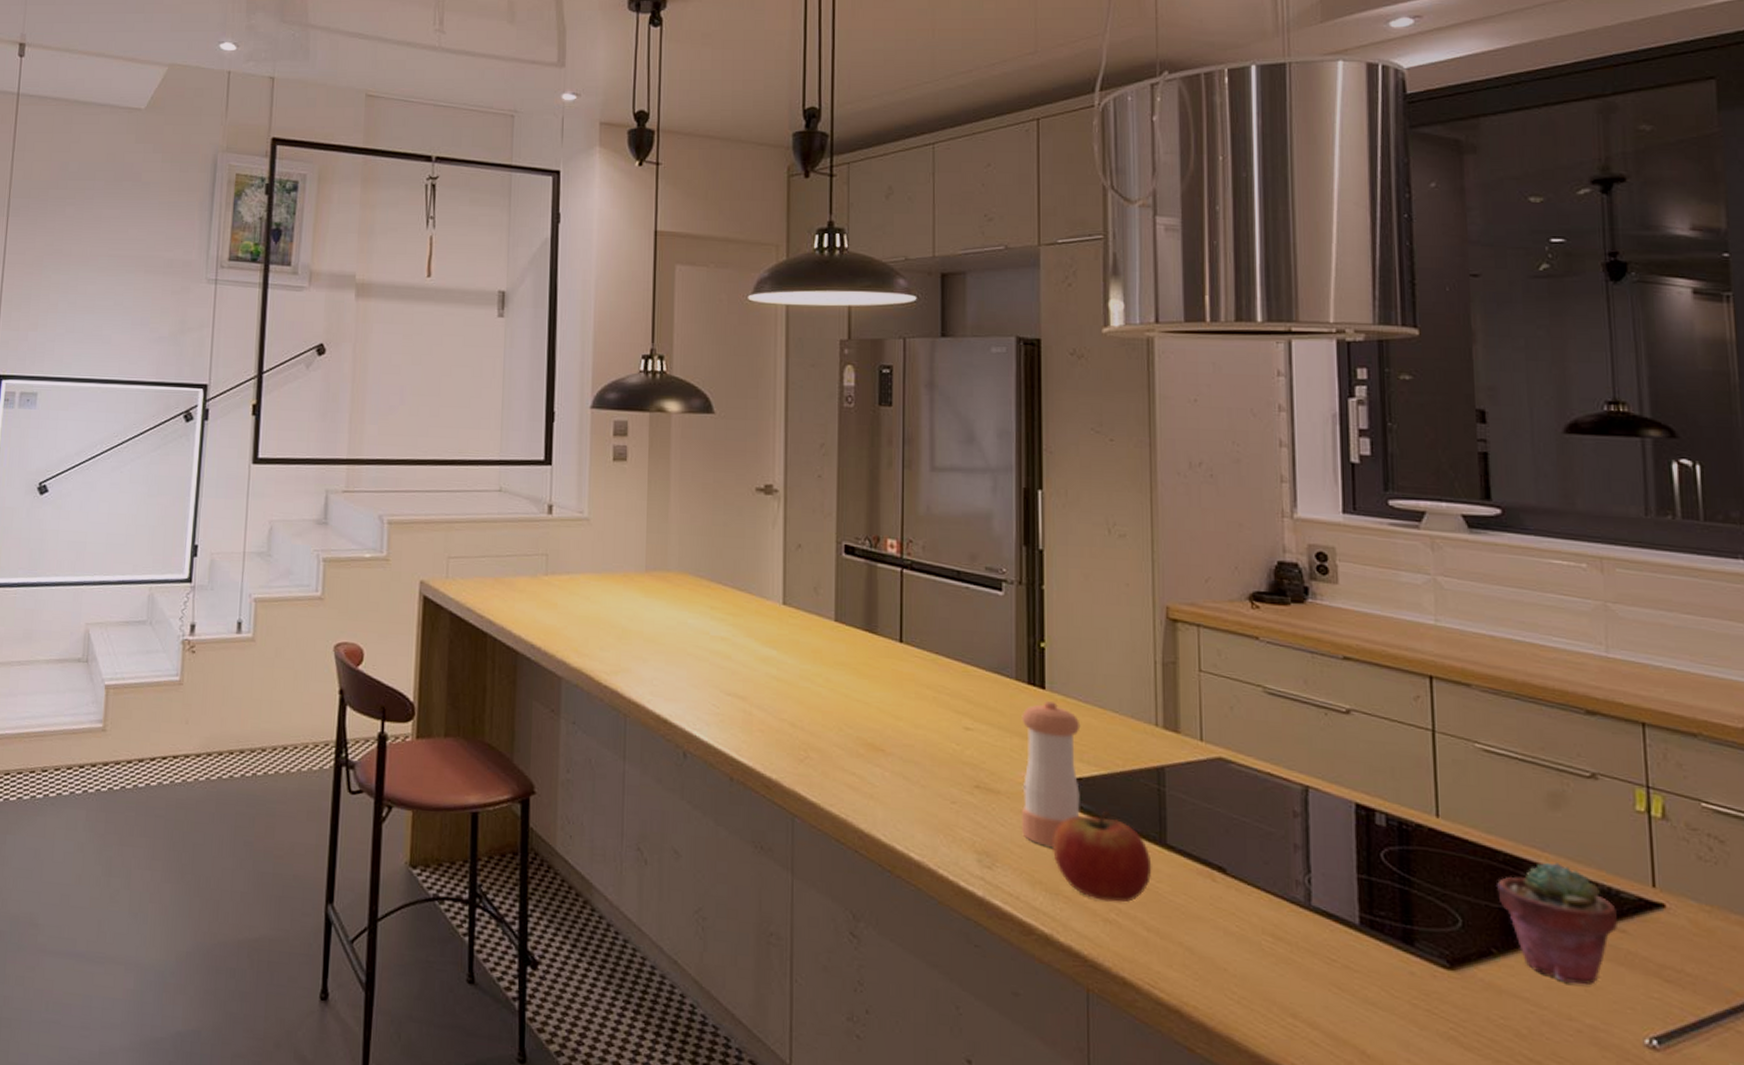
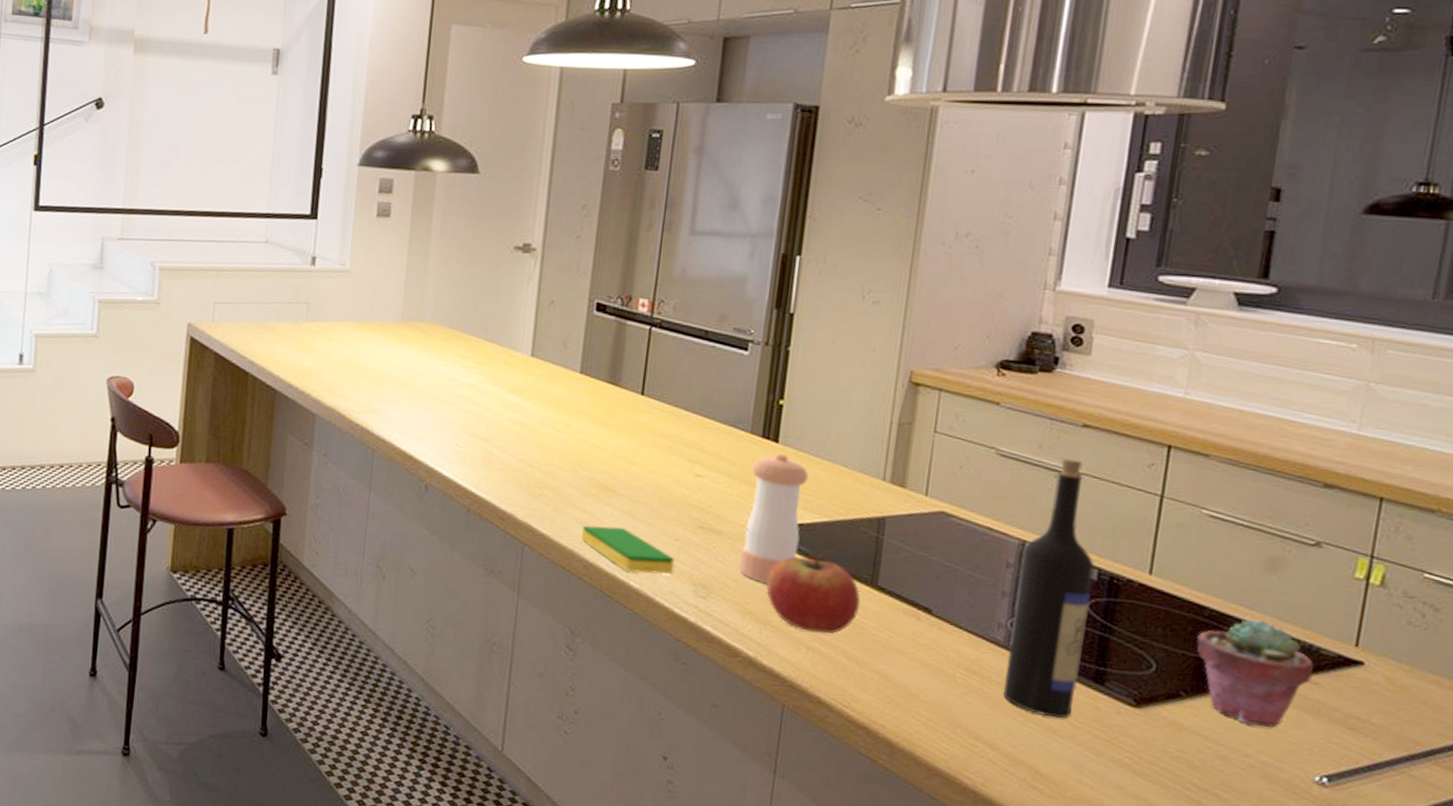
dish sponge: none [854,790,954,843] -> present [581,525,675,574]
wine bottle: none [1306,694,1386,988] -> present [1003,458,1094,719]

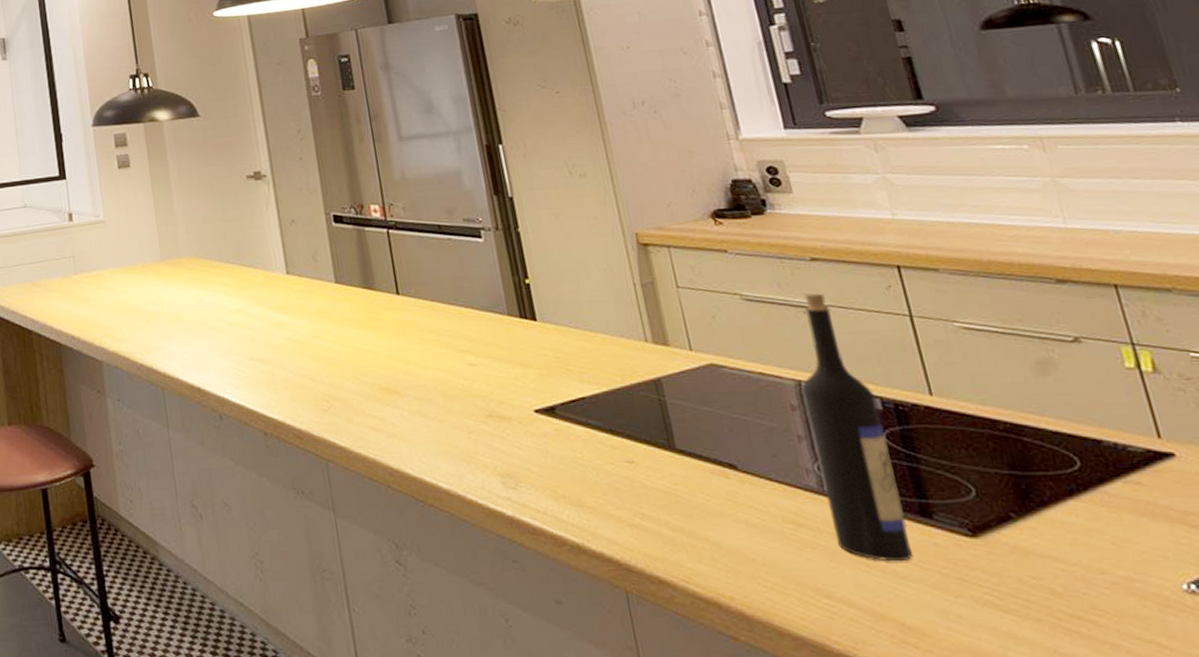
dish sponge: present [581,525,675,574] -> none [378,429,477,473]
pepper shaker: present [739,453,809,584] -> none [519,330,590,464]
apple: present [766,553,861,634] -> none [568,424,667,507]
potted succulent: present [1197,619,1314,728] -> none [1002,425,1132,539]

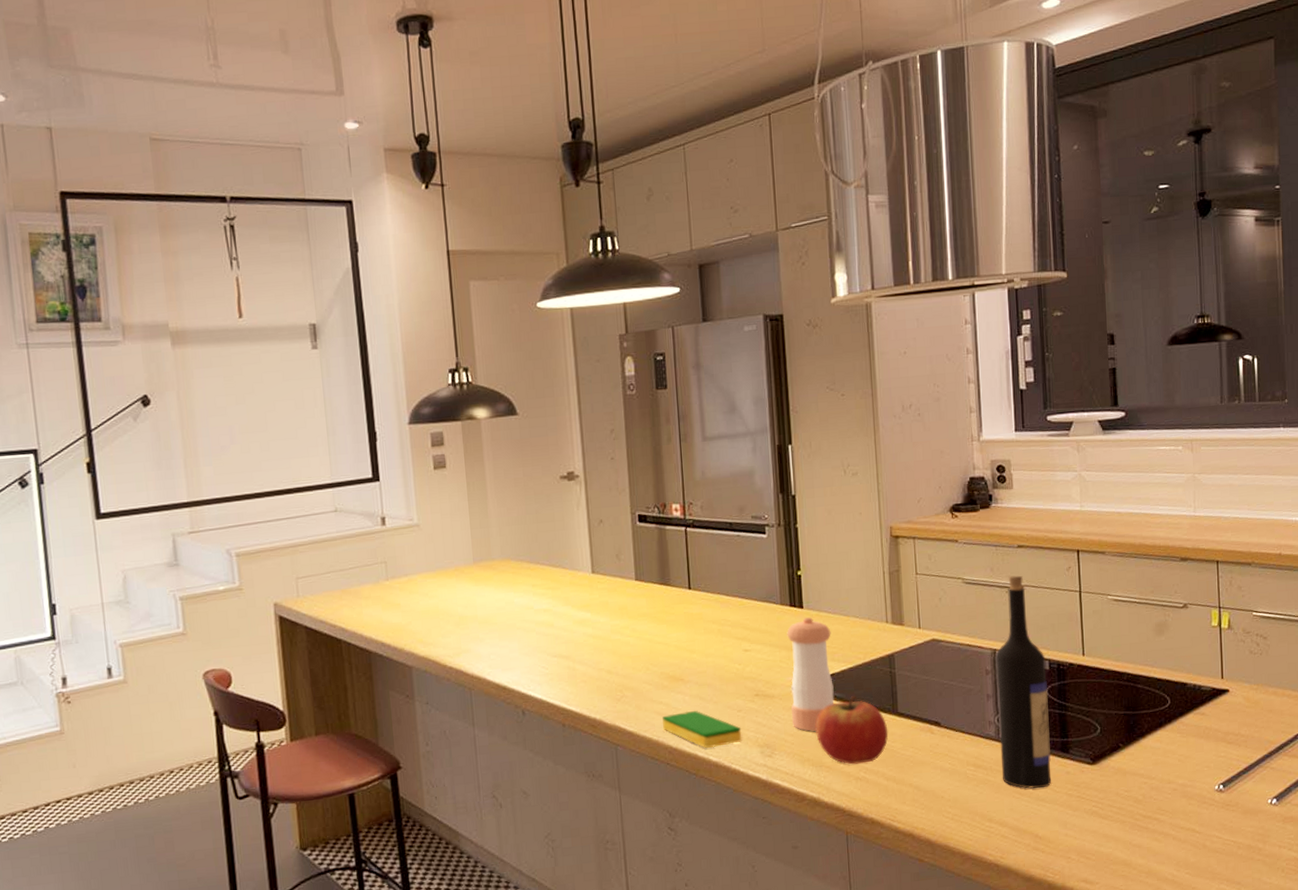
dish sponge: none [378,429,477,473] -> present [662,711,742,749]
pepper shaker: none [519,330,590,464] -> present [787,616,835,732]
apple: none [568,424,667,507] -> present [815,695,889,765]

